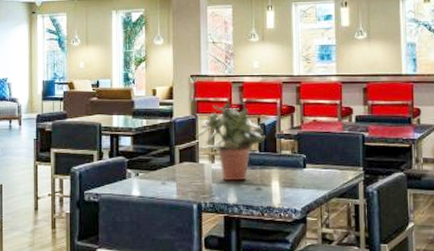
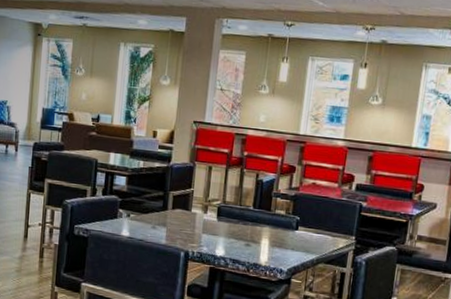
potted plant: present [195,103,267,181] -> none [190,155,263,235]

